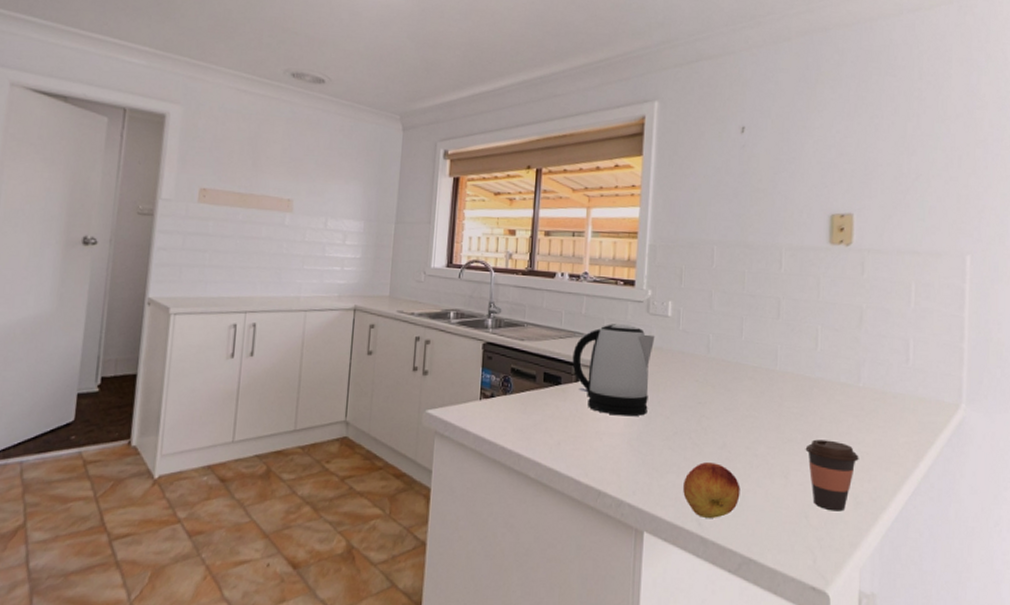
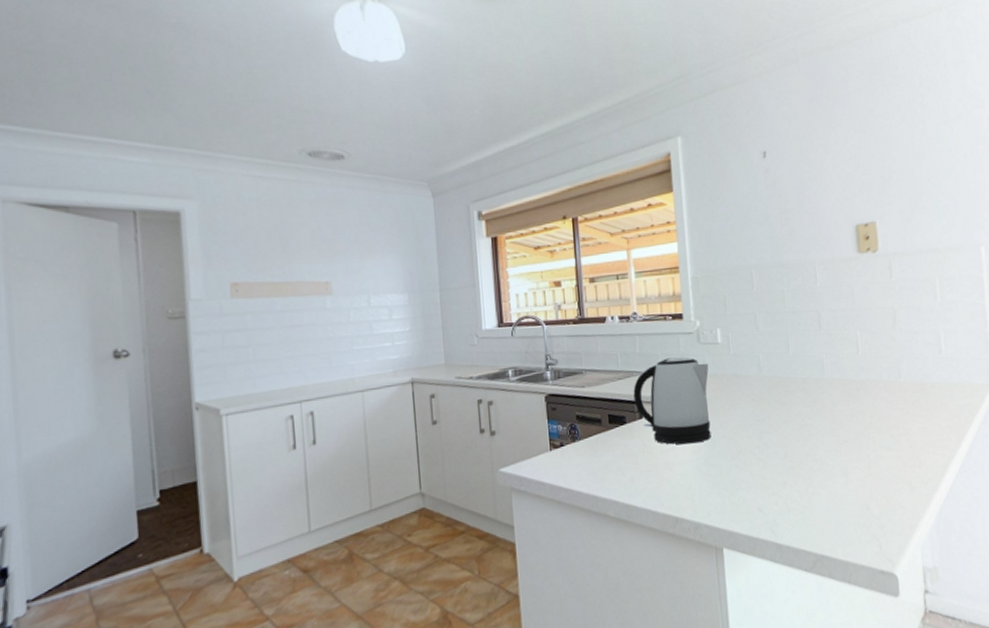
fruit: present [683,461,740,519] -> none [753,473,807,526]
coffee cup: present [805,439,859,512] -> none [859,435,909,500]

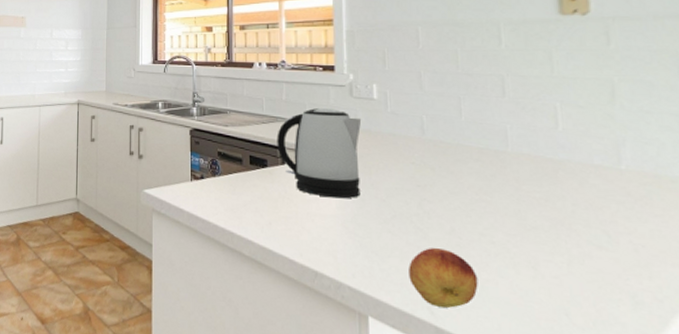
fruit: none [753,473,807,526] -> present [409,247,478,309]

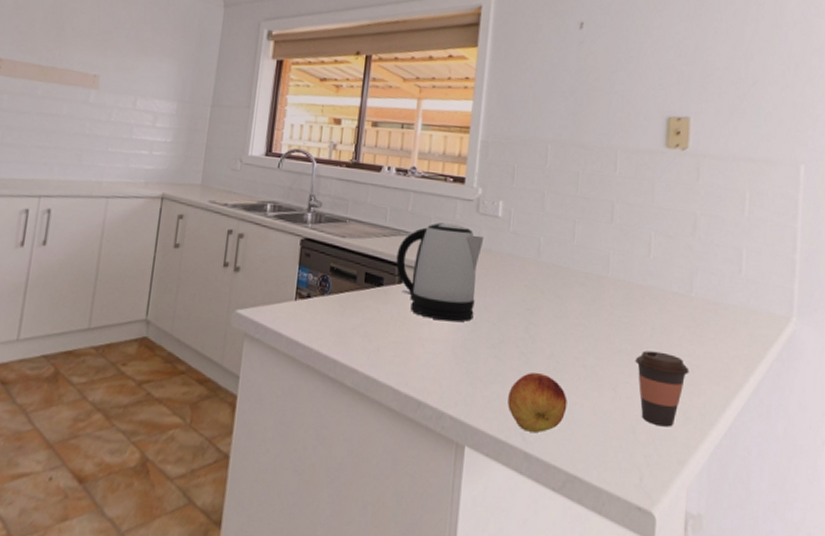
coffee cup: none [556,227,632,311] -> present [635,350,689,427]

